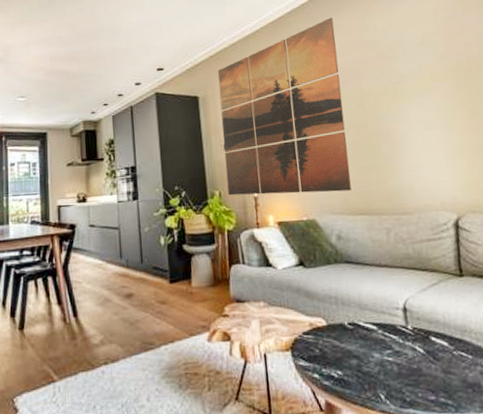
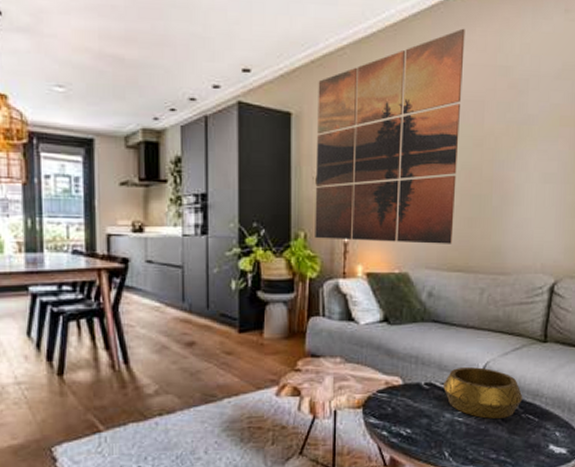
decorative bowl: none [366,305,451,358] -> present [443,367,523,419]

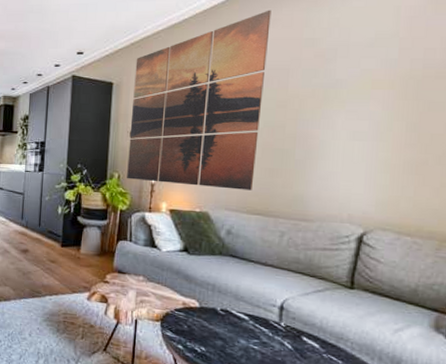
decorative bowl: present [443,367,523,419] -> none [239,300,325,355]

